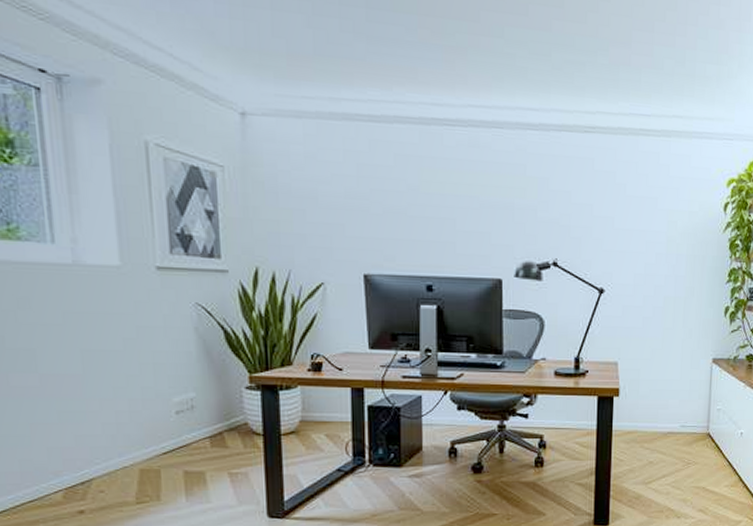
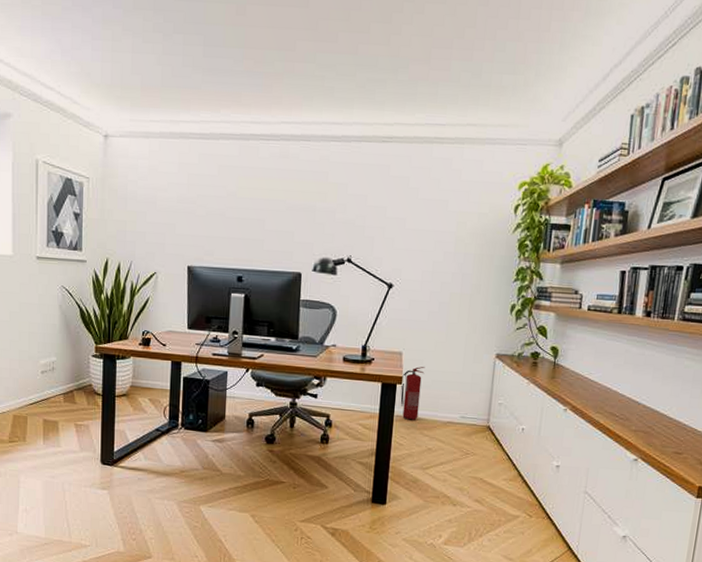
fire extinguisher: none [618,376,642,434] -> present [400,367,425,420]

